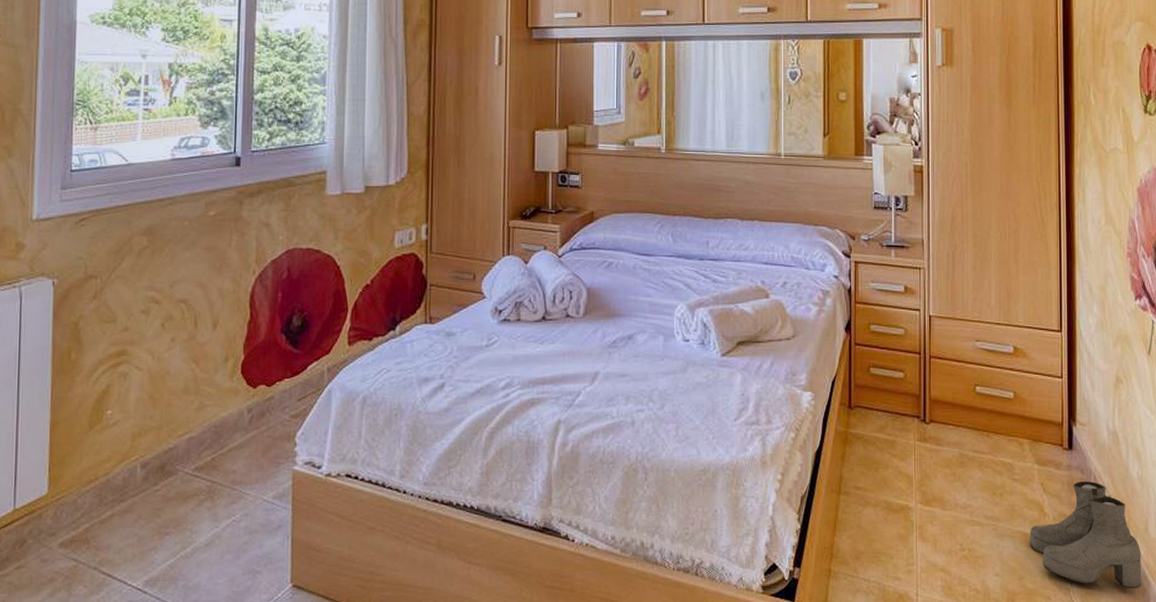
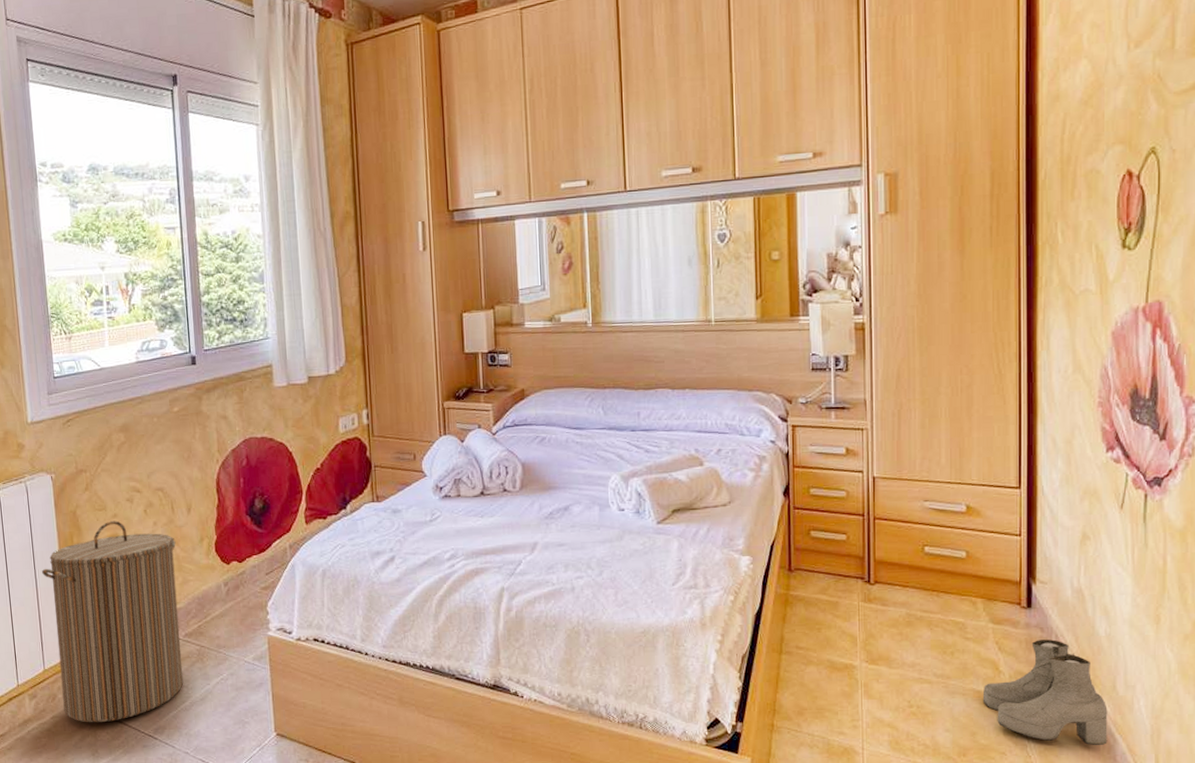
laundry hamper: none [27,334,195,574] -> present [42,520,184,723]

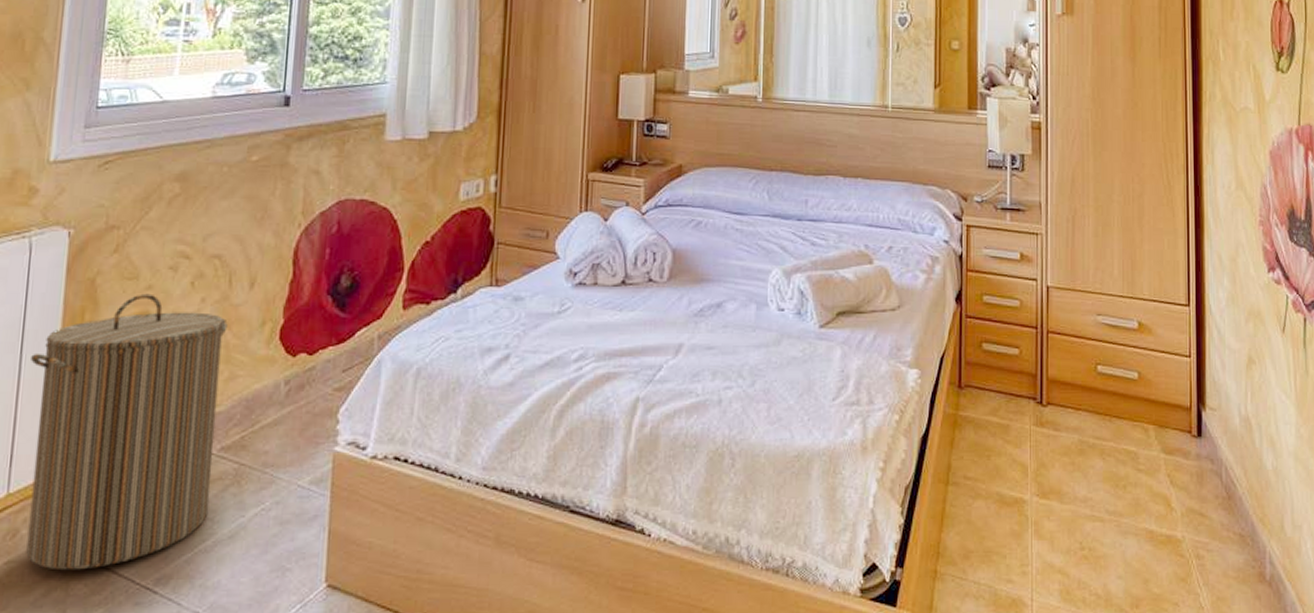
boots: present [982,639,1108,746] -> none [1155,473,1278,595]

